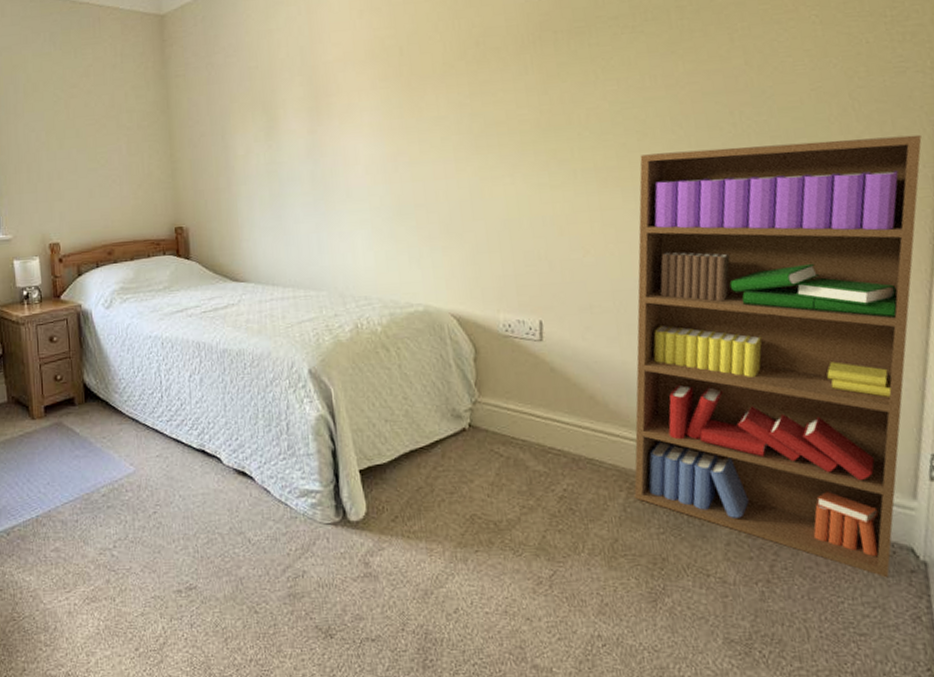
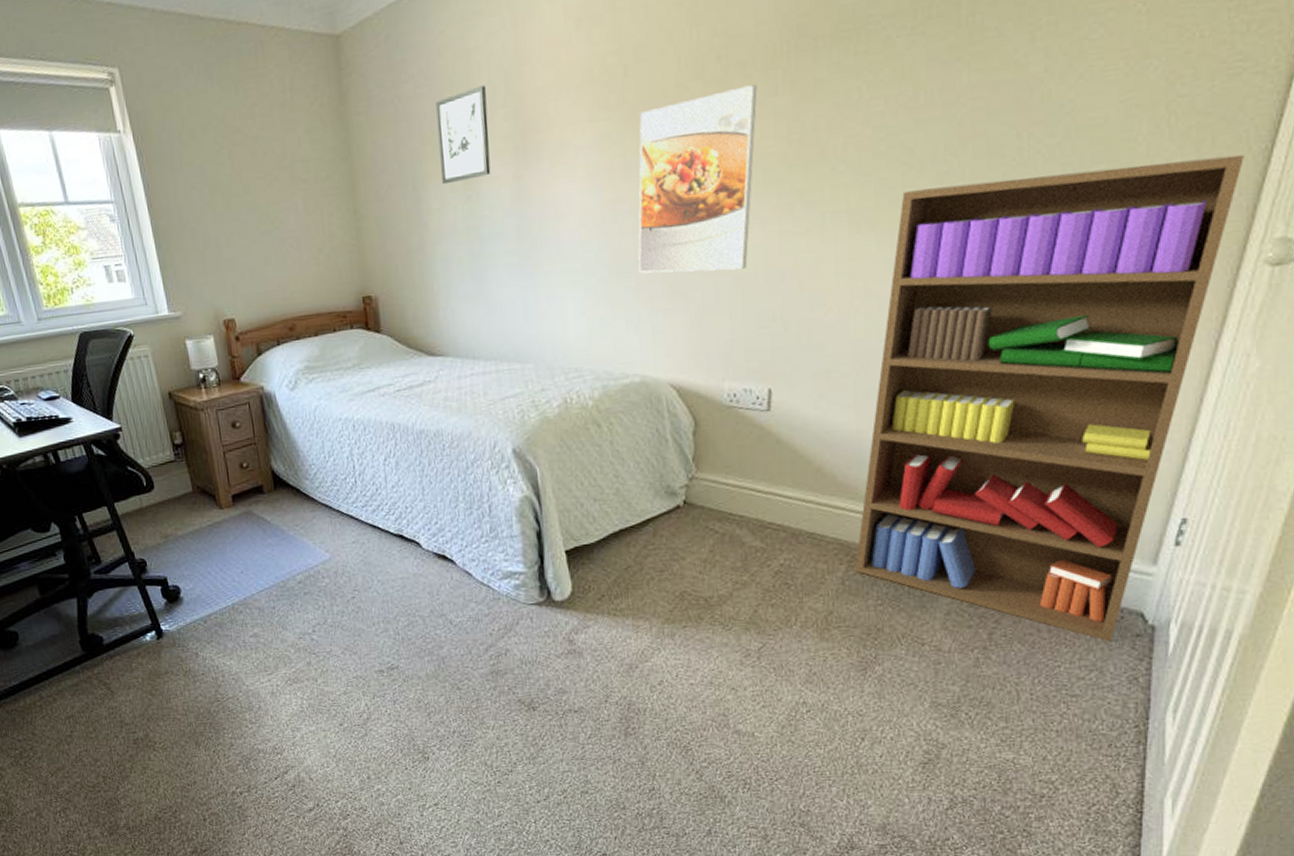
wall art: none [243,58,289,136] -> present [436,85,491,185]
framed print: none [414,65,513,216] -> present [638,84,758,274]

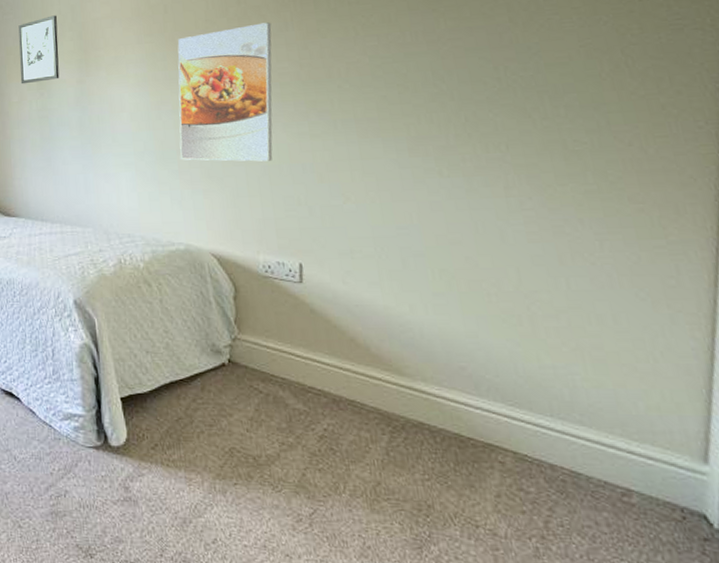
bookshelf: present [855,154,1244,642] -> none [397,91,703,544]

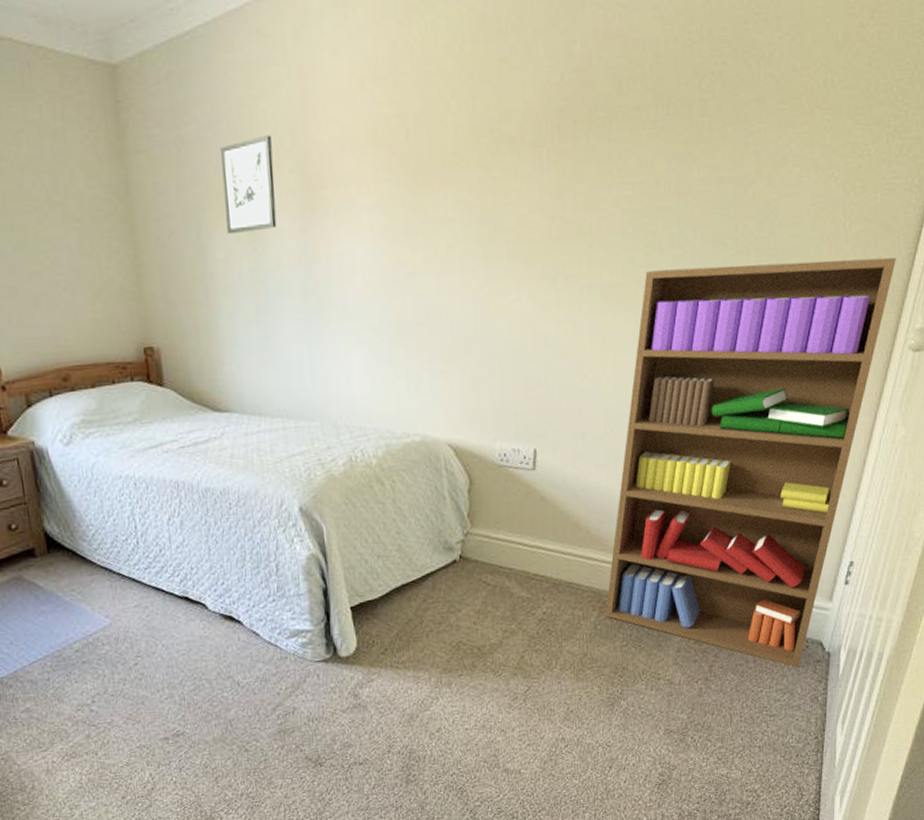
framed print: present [177,22,273,162] -> none [418,160,526,336]
bookshelf: none [397,91,703,544] -> present [605,257,896,668]

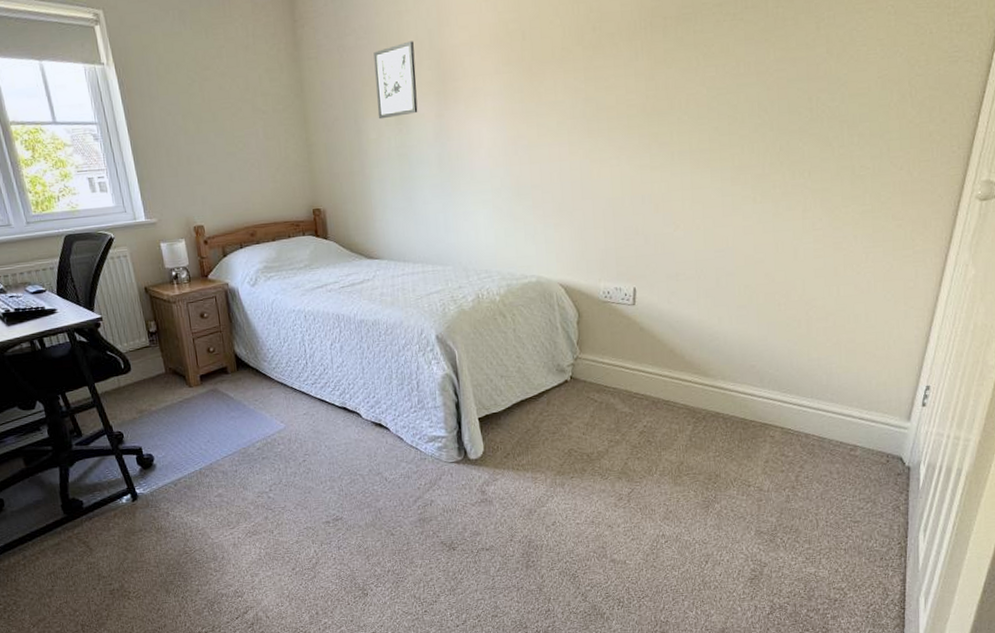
bookshelf: present [605,257,896,668] -> none [699,119,961,480]

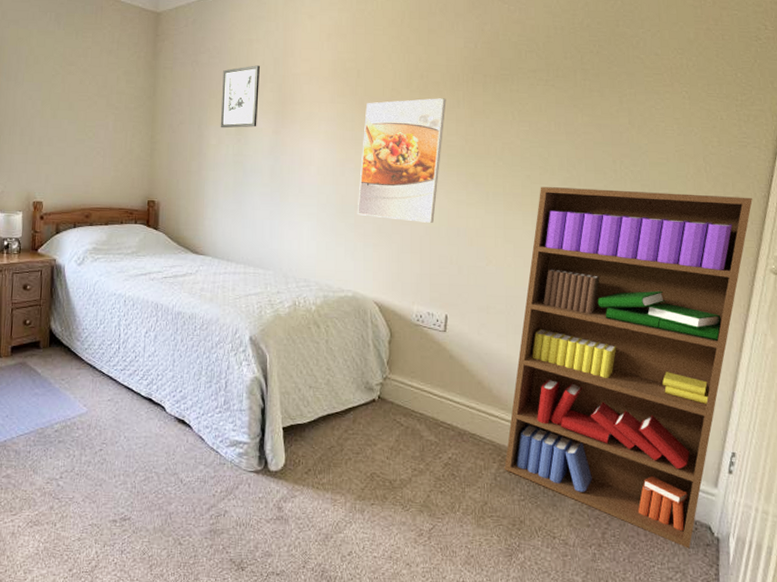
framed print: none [534,51,623,196] -> present [357,98,446,223]
bookshelf: none [699,119,961,480] -> present [504,187,752,549]

